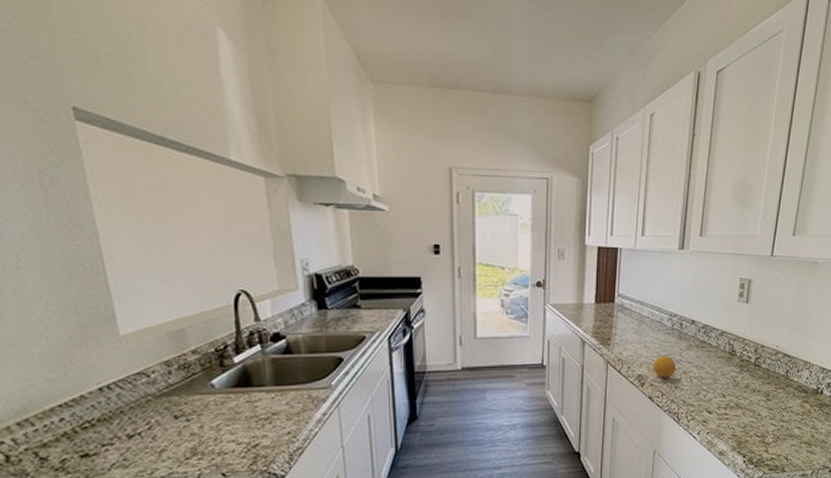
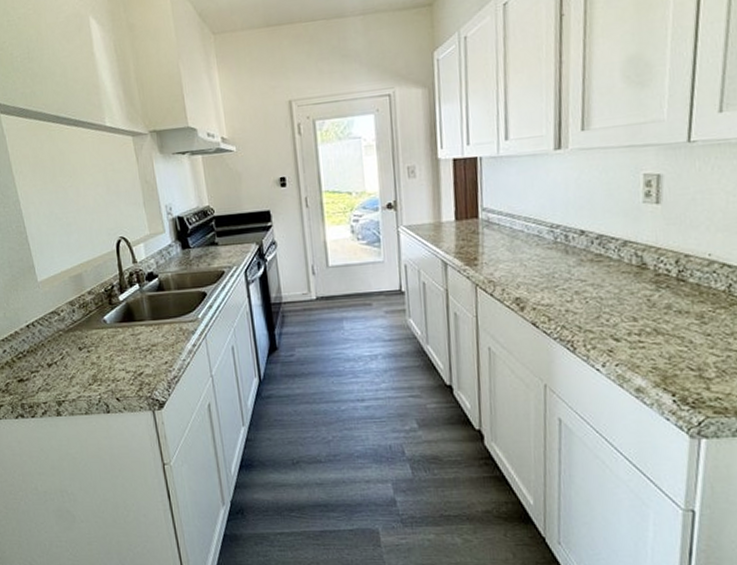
fruit: present [653,355,676,378] -> none [533,273,564,300]

